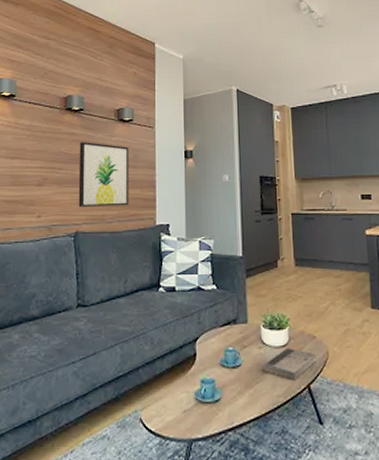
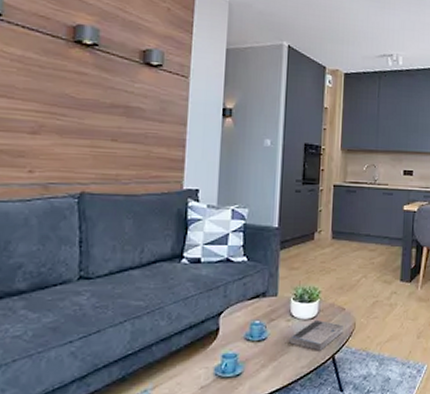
wall art: present [78,142,129,207] -> none [85,85,155,166]

